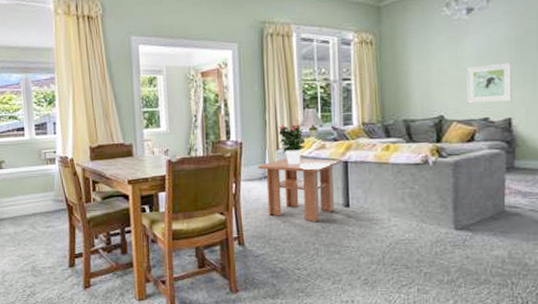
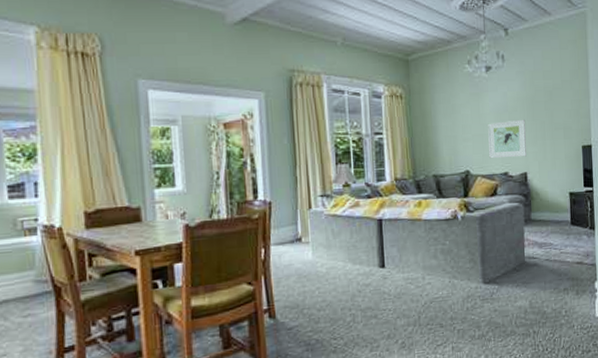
coffee table: present [258,158,340,223] -> none [289,217,375,287]
potted flower: present [278,123,306,165] -> none [310,180,339,225]

